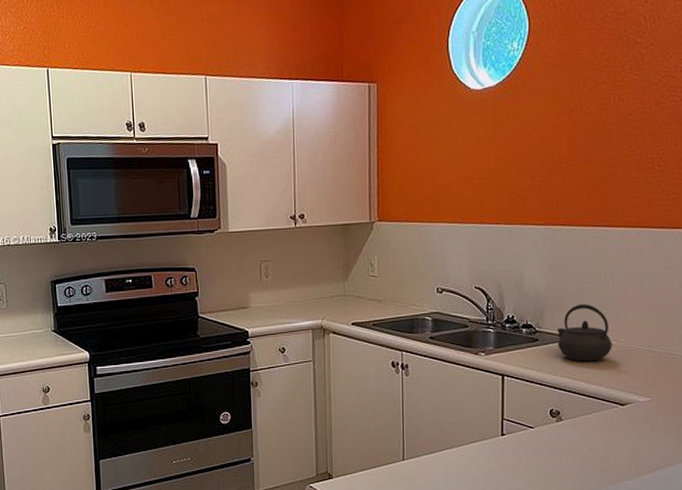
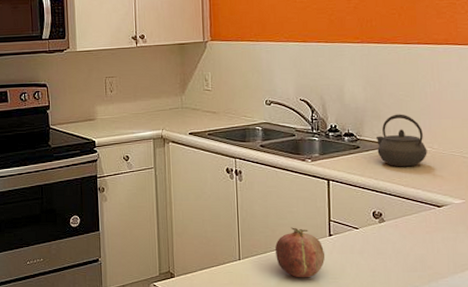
fruit: none [443,426,497,480] -> present [275,227,325,278]

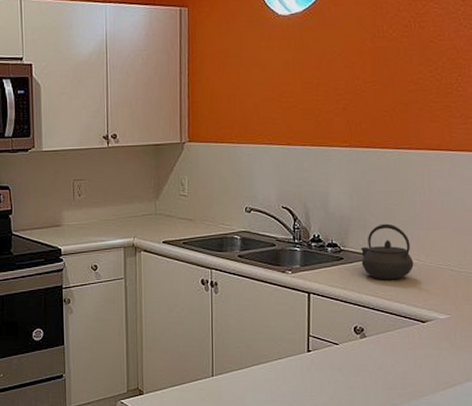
fruit: present [275,227,325,278] -> none [251,342,303,396]

